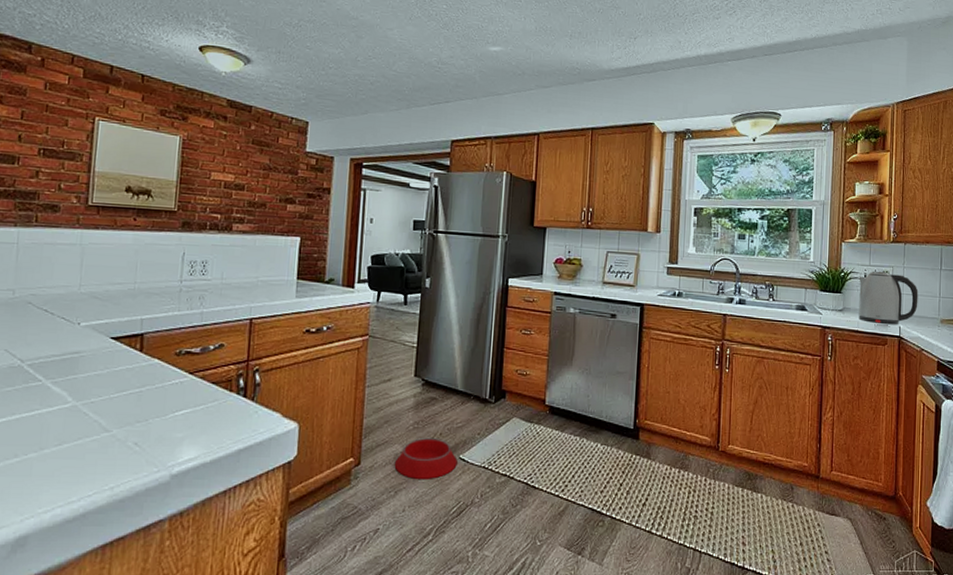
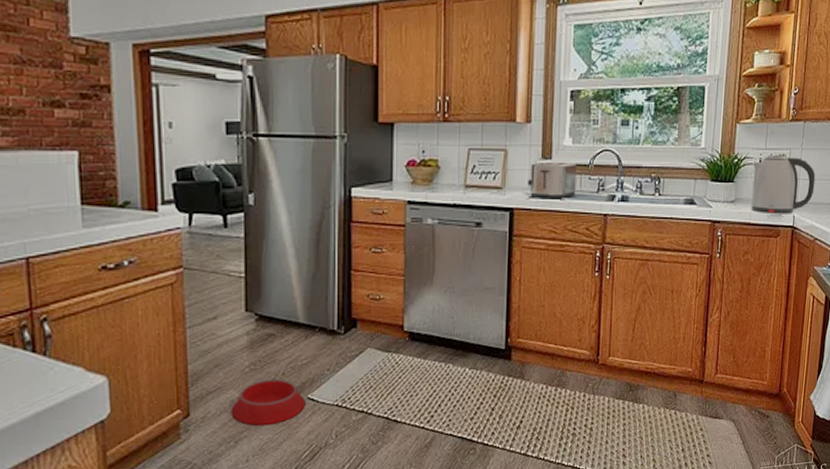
toaster: none [656,265,699,299] -> present [528,161,577,199]

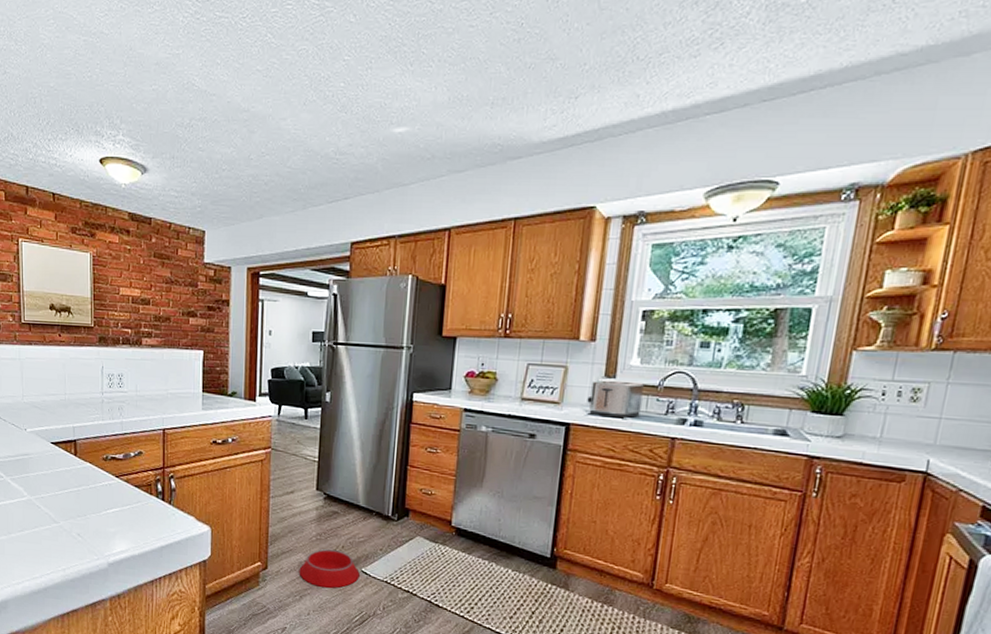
kettle: present [751,154,816,215] -> none [865,388,967,458]

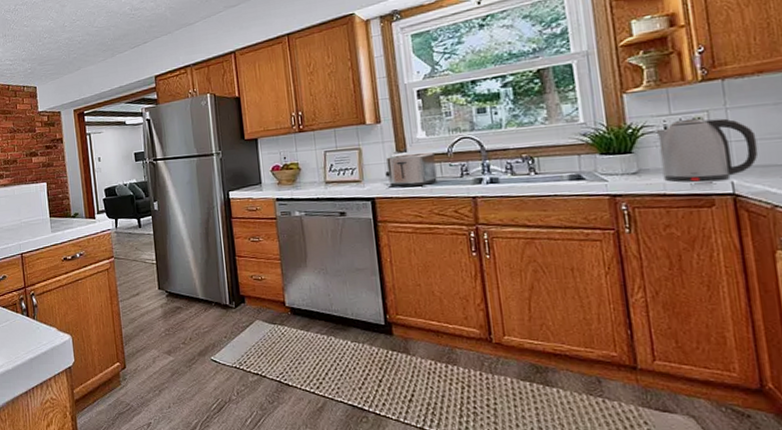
pet bowl: present [299,549,360,588] -> none [154,343,210,379]
kettle: none [865,388,967,458] -> present [655,118,759,183]

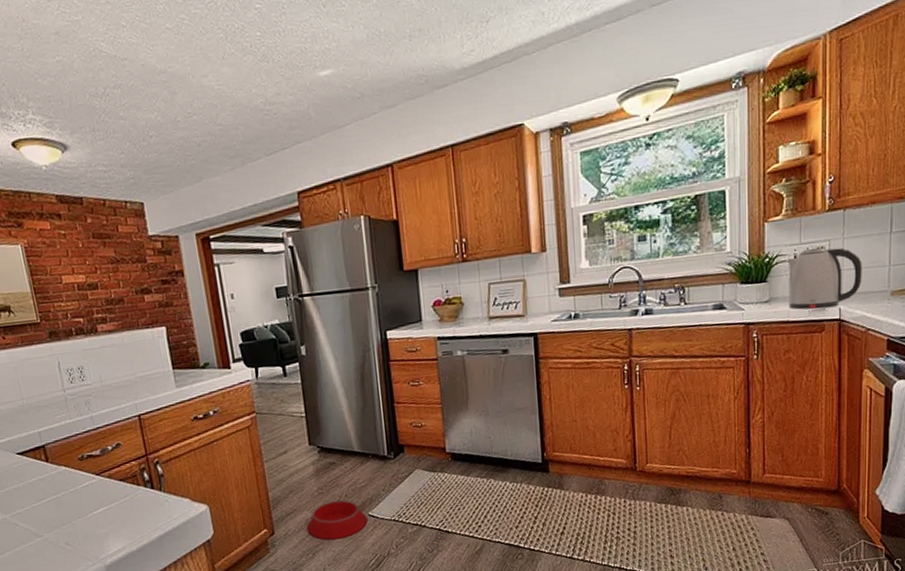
pet bowl: none [154,343,210,379] -> present [306,500,368,540]
toaster: present [385,152,437,188] -> none [548,282,597,322]

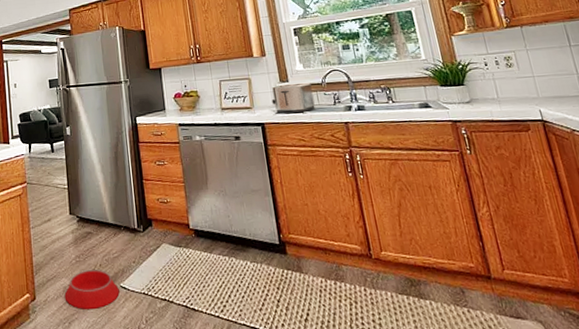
toaster: none [548,282,597,322] -> present [272,82,315,114]
kettle: present [787,247,863,310] -> none [479,57,555,111]

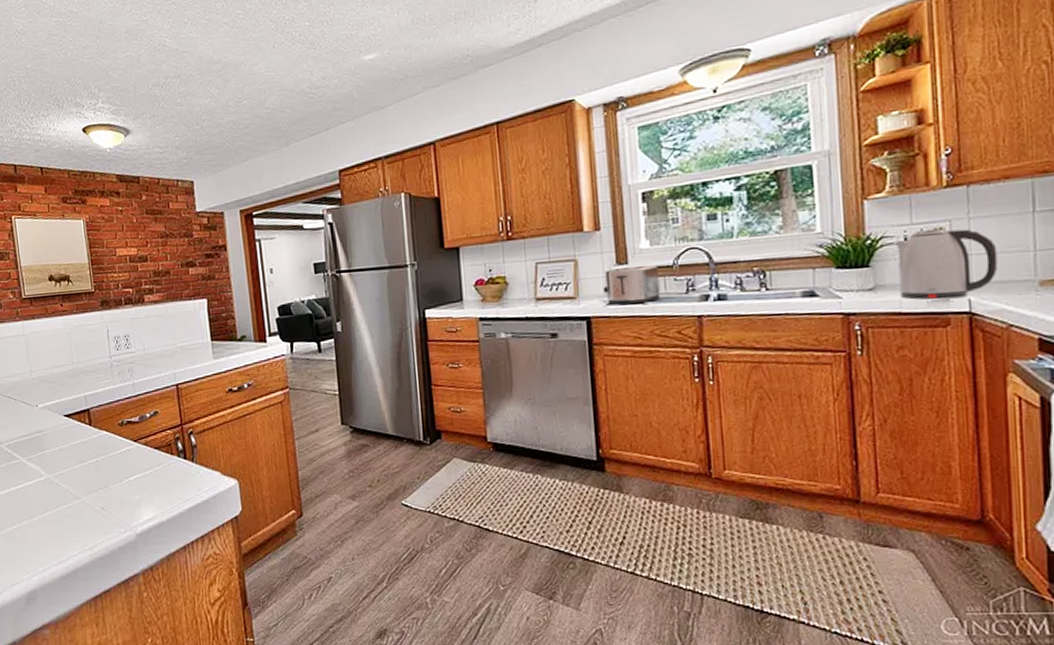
pet bowl: present [64,269,120,309] -> none [336,485,400,527]
kettle: none [479,57,555,111] -> present [895,228,998,301]

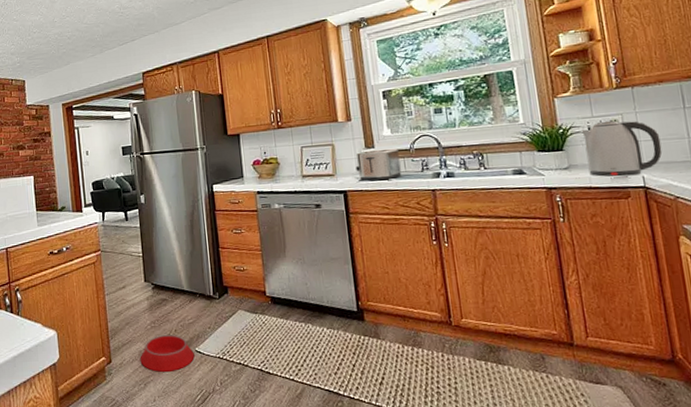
pet bowl: none [336,485,400,527] -> present [140,335,195,372]

